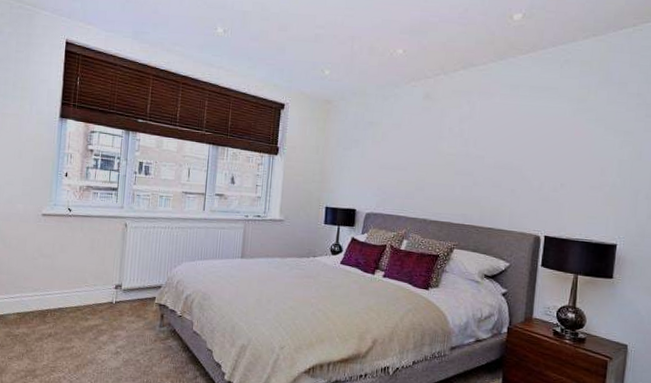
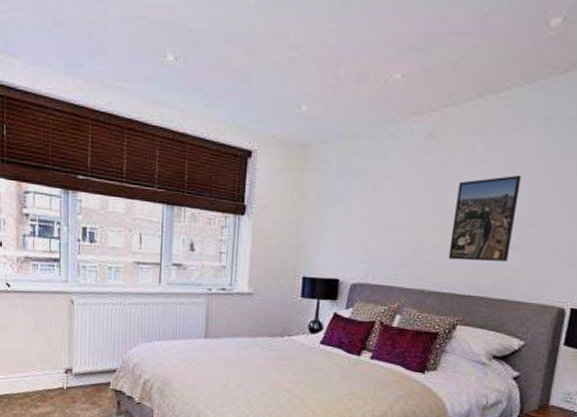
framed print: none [444,128,499,197] -> present [448,175,522,262]

